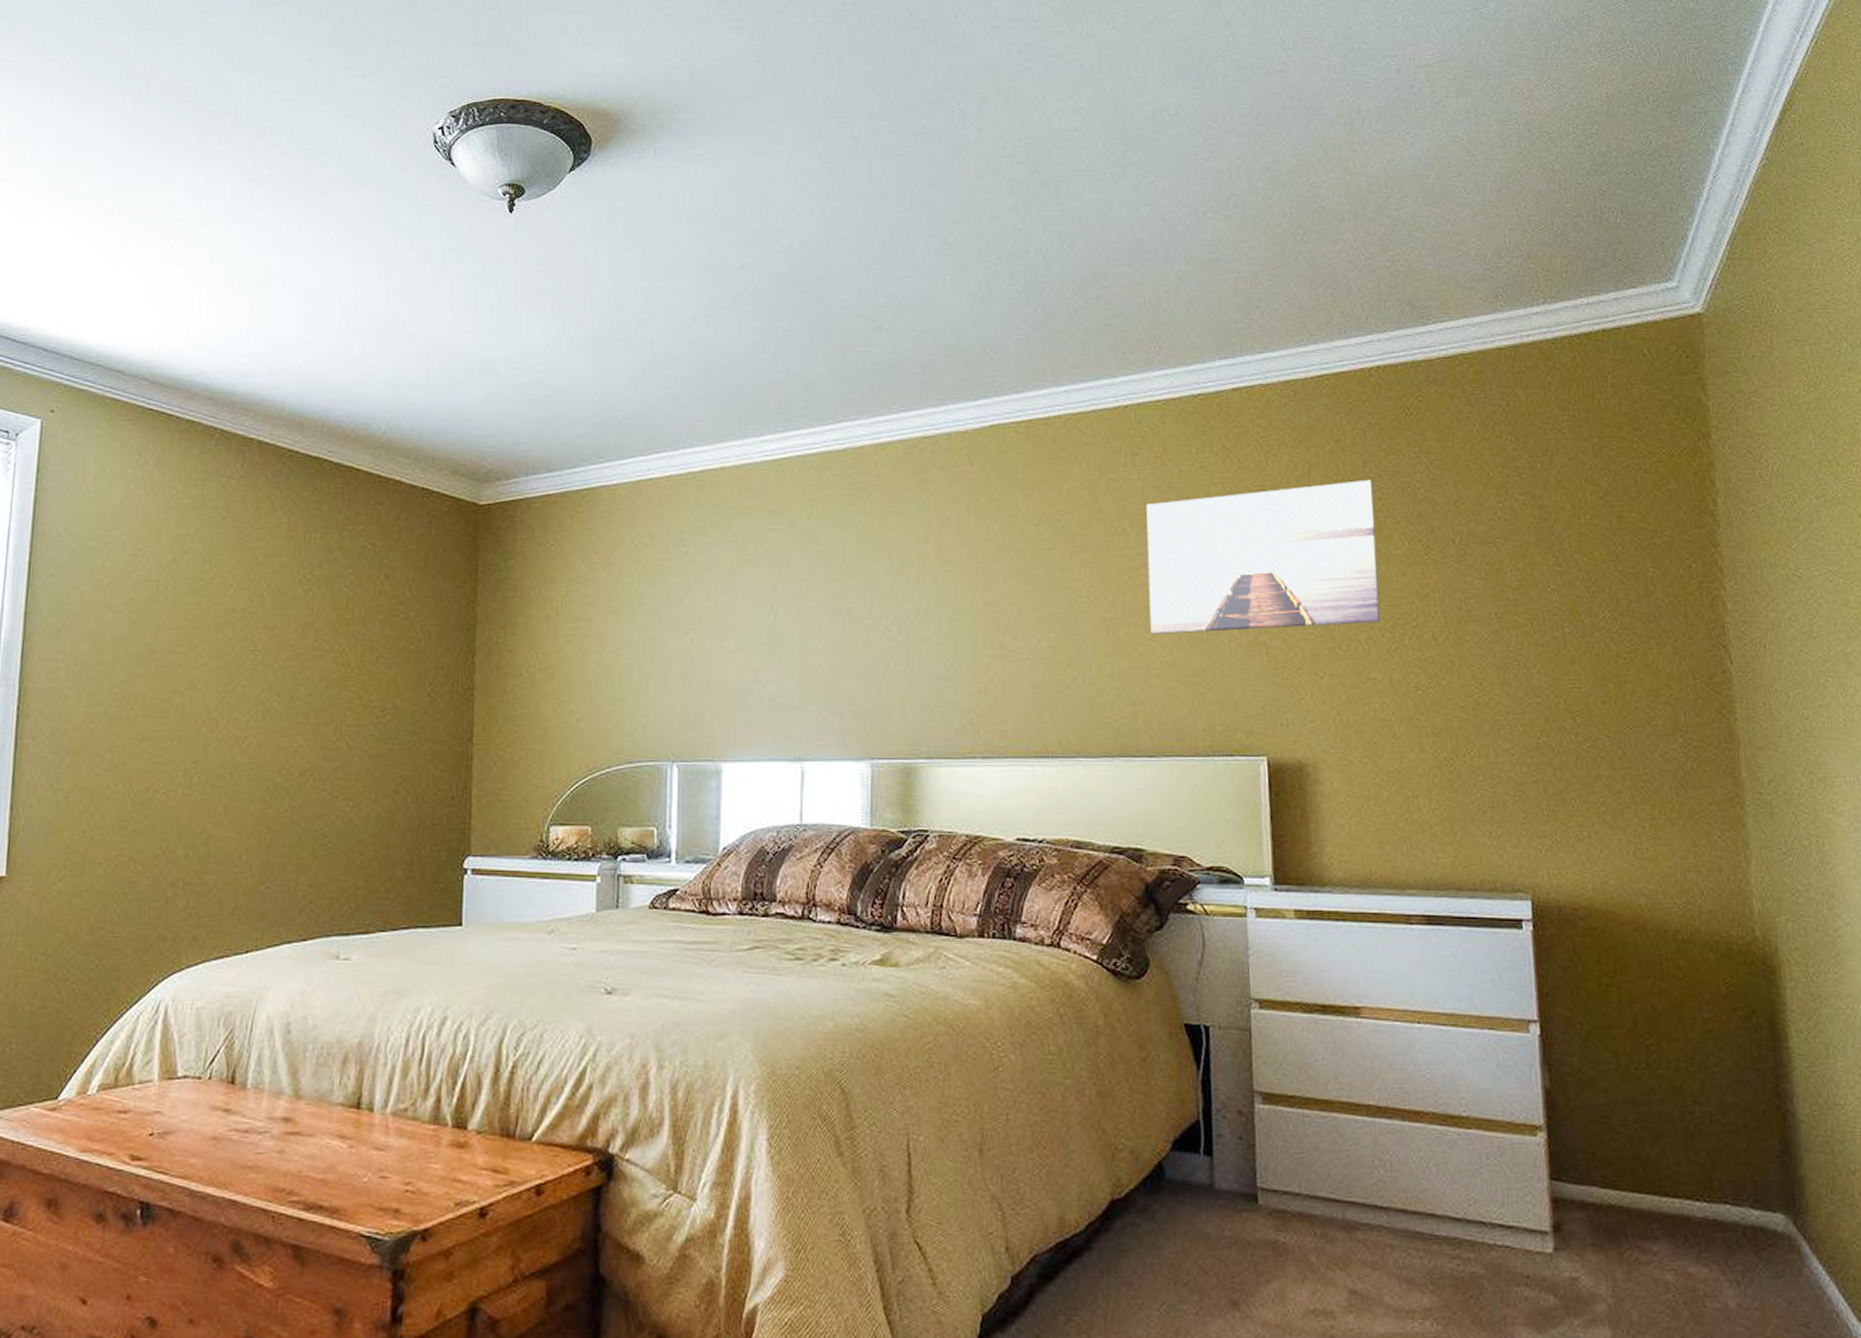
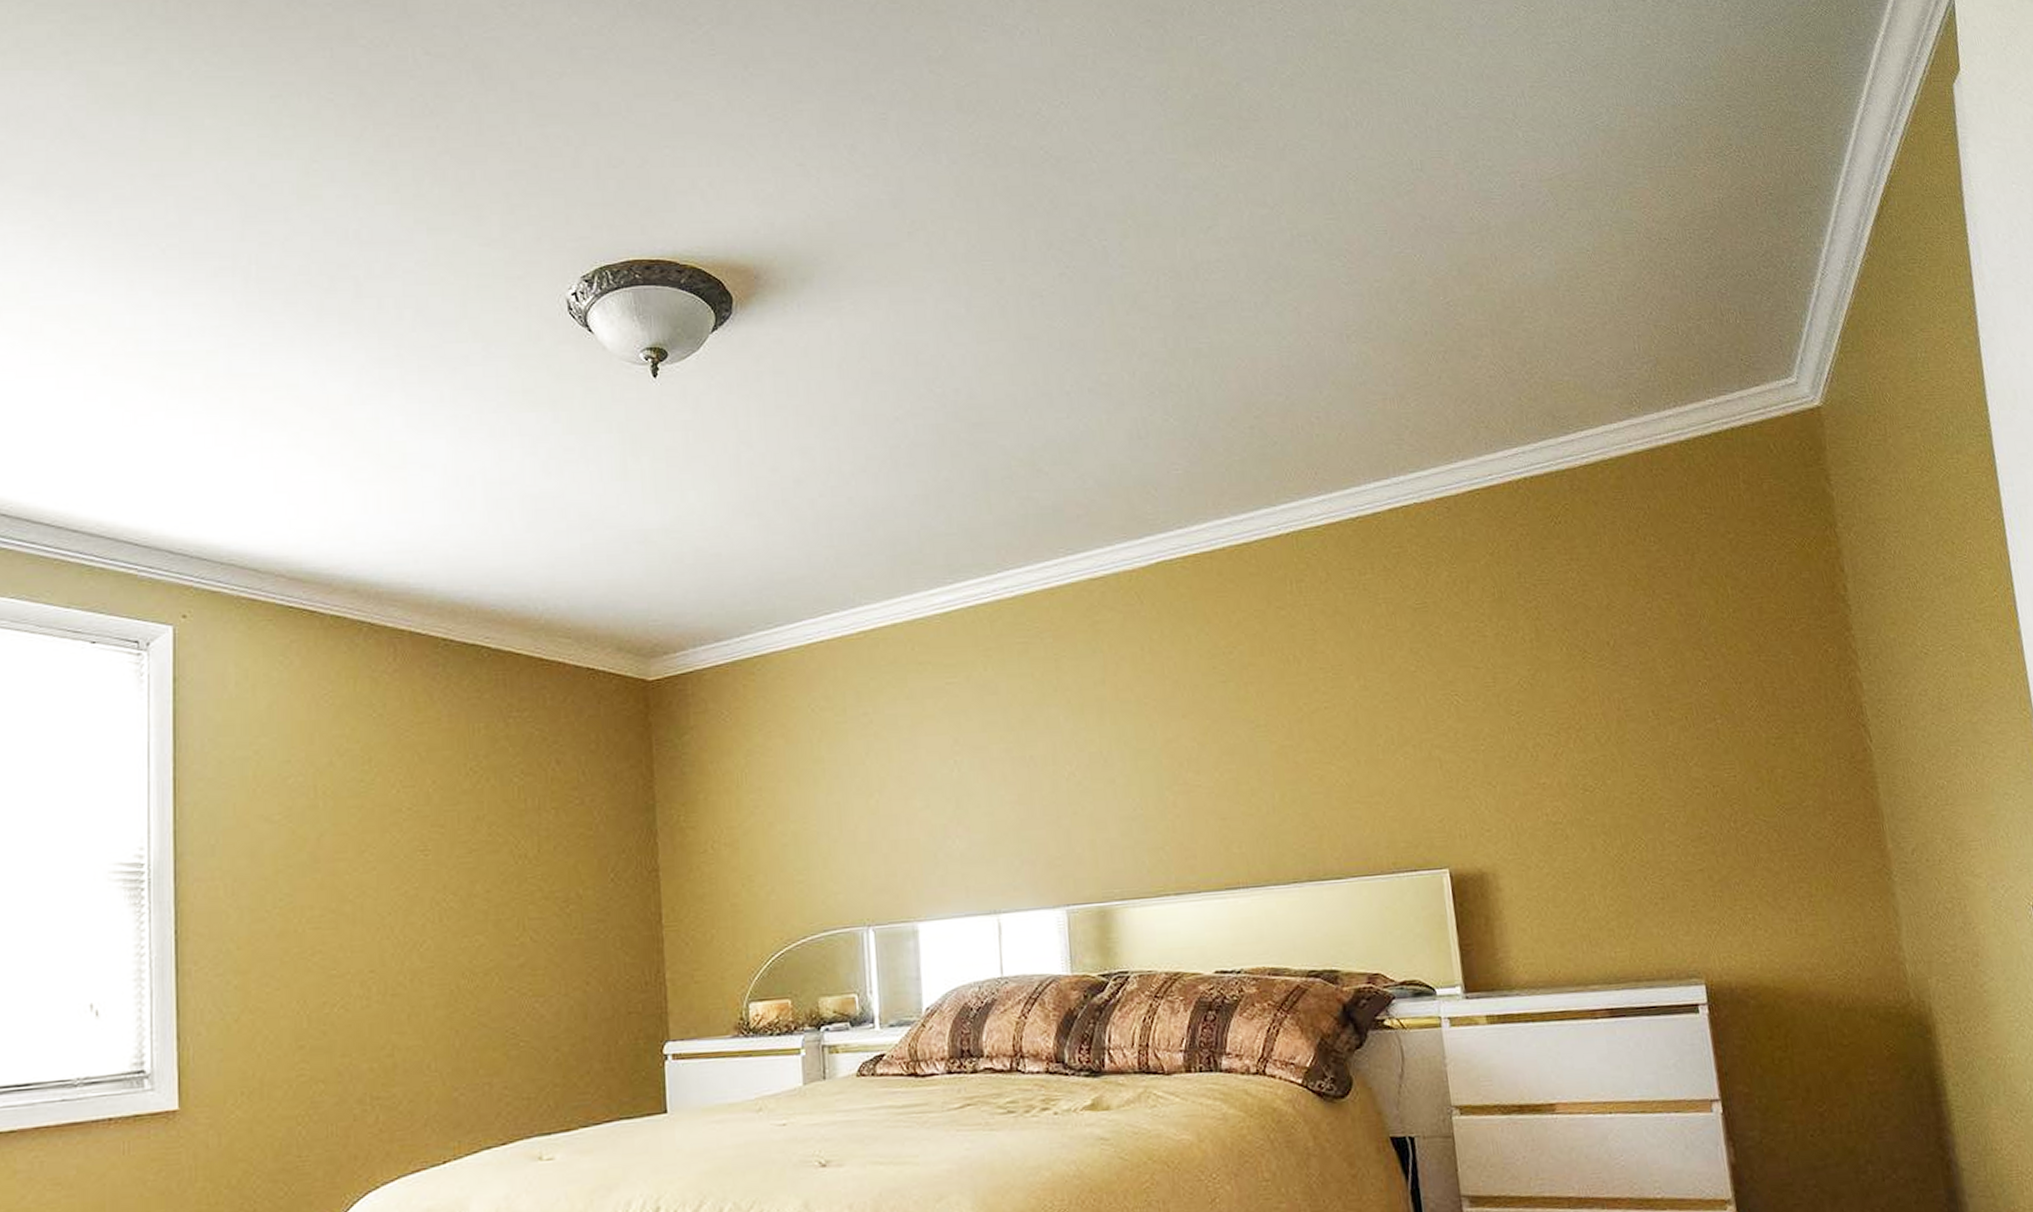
wall art: present [1146,479,1381,635] -> none [1314,589,1546,759]

